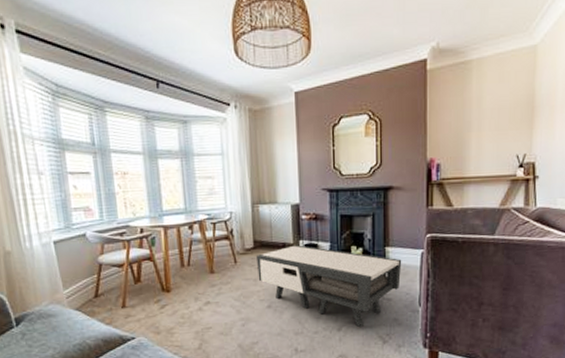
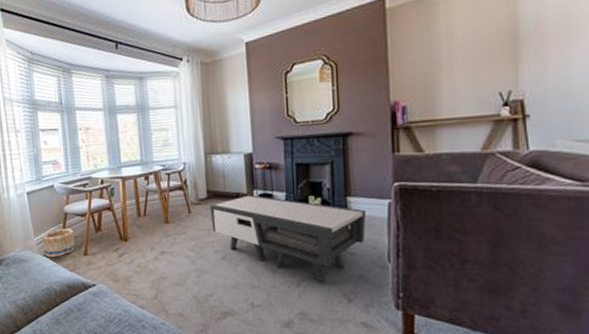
basket: none [73,279,111,312] -> present [42,228,75,258]

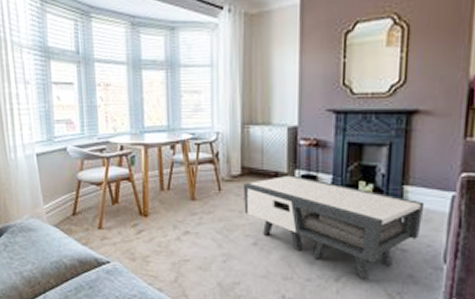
basket: present [42,228,75,258] -> none [52,197,88,229]

